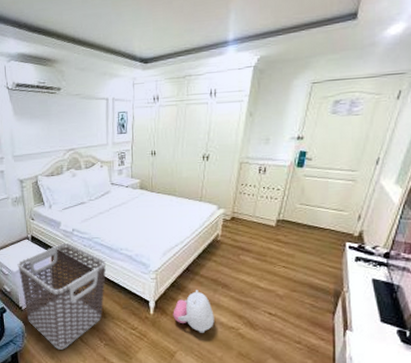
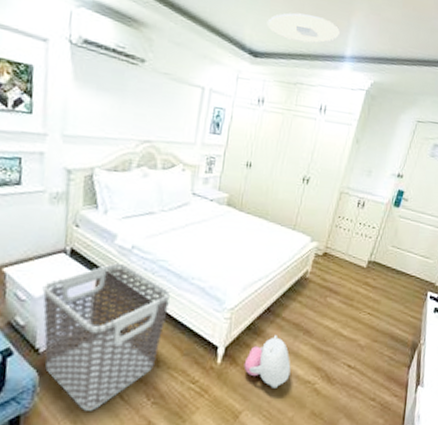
ceiling light: none [151,12,220,41] -> present [266,12,340,44]

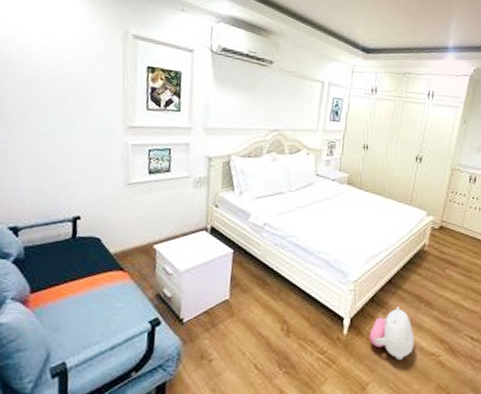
clothes hamper: present [42,262,172,411] -> none [186,239,300,379]
ceiling light: present [266,12,340,44] -> none [376,13,442,38]

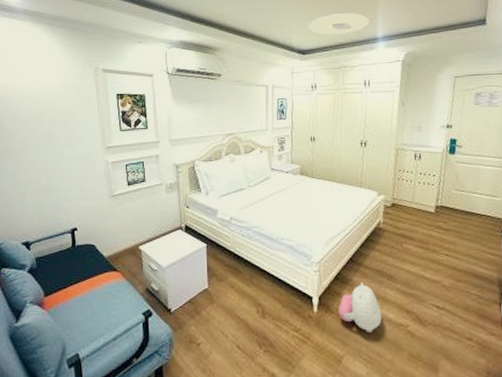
ceiling light: none [376,13,442,38] -> present [308,13,369,35]

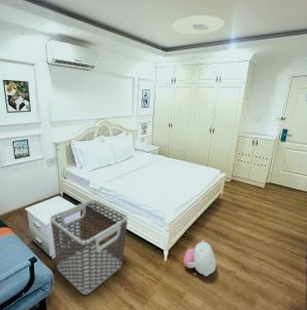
clothes hamper: none [168,232,266,360] -> present [49,199,129,295]

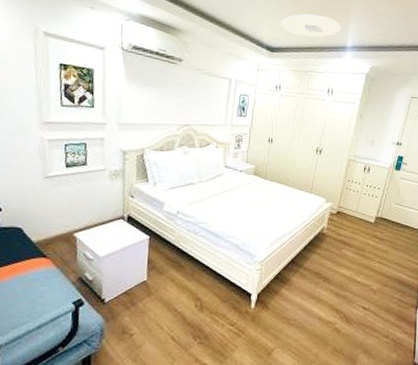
clothes hamper: present [49,199,129,295] -> none [106,226,211,350]
plush toy: present [183,240,216,277] -> none [274,283,314,328]

